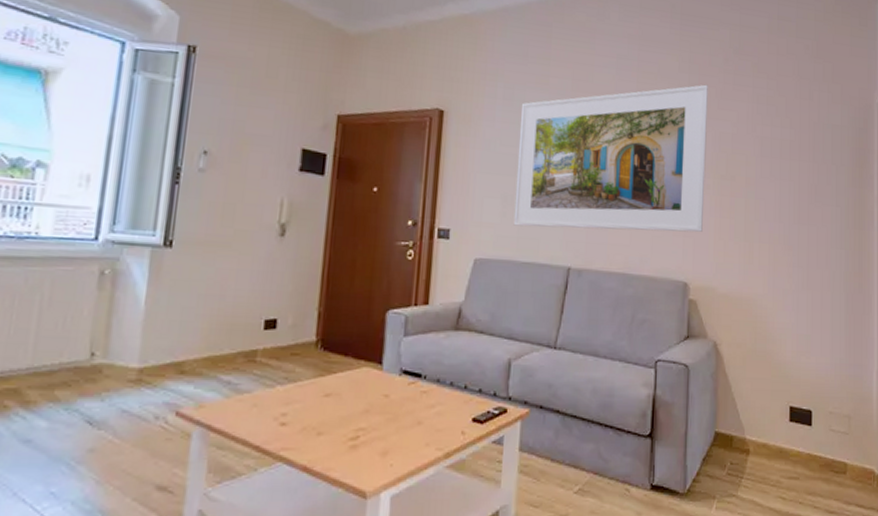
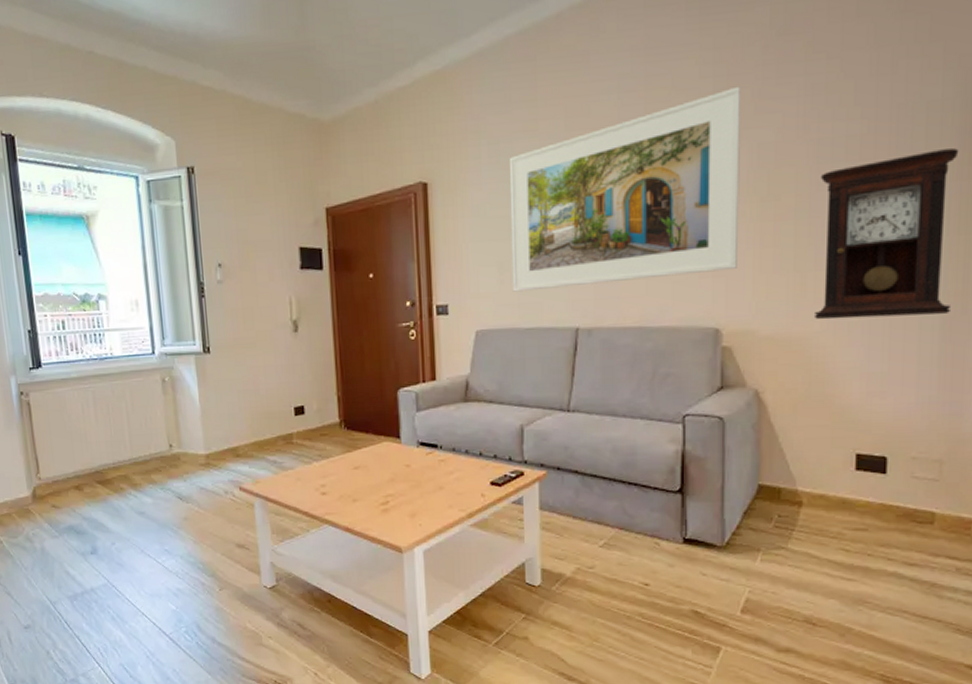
pendulum clock: none [759,161,853,290] -> present [815,148,959,320]

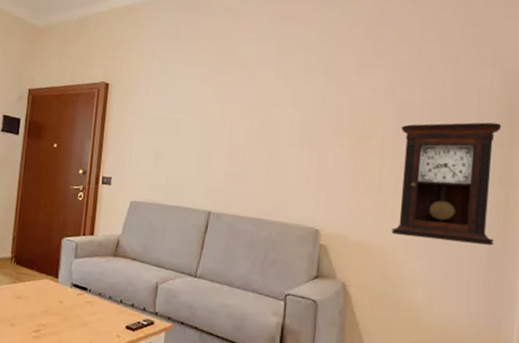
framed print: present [508,86,740,292] -> none [163,53,347,186]

